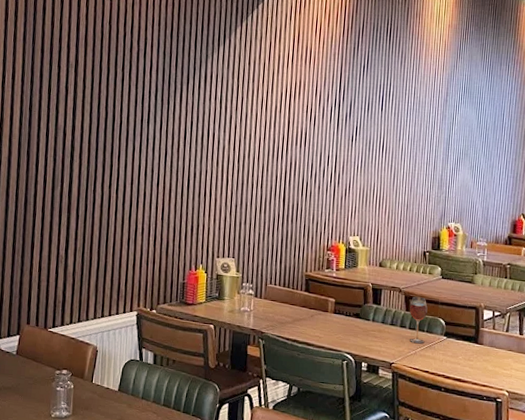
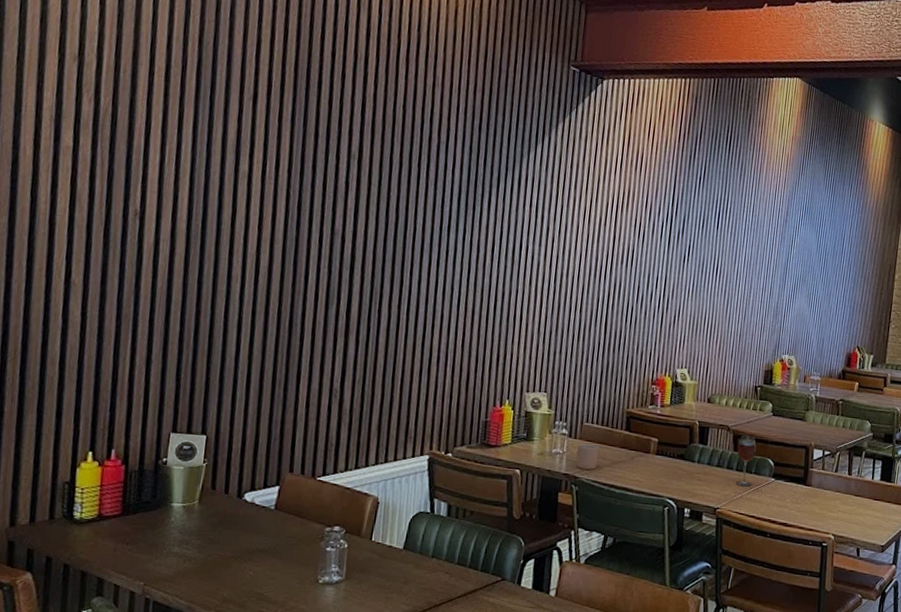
mug: none [262,302,282,326] -> present [576,443,600,470]

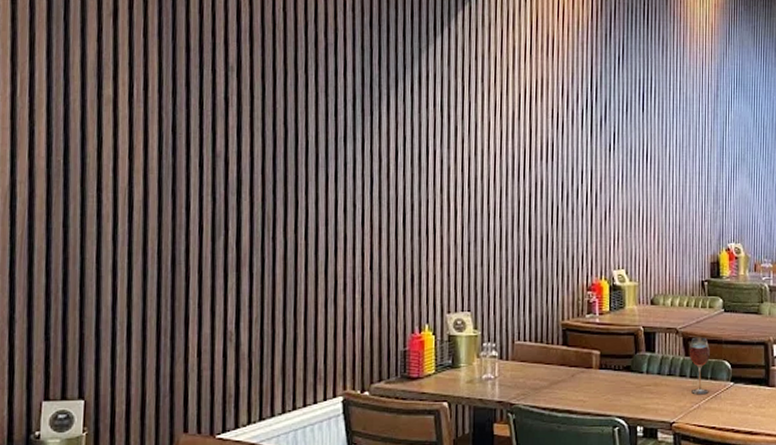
mug: present [576,443,600,470] -> none [510,364,535,394]

